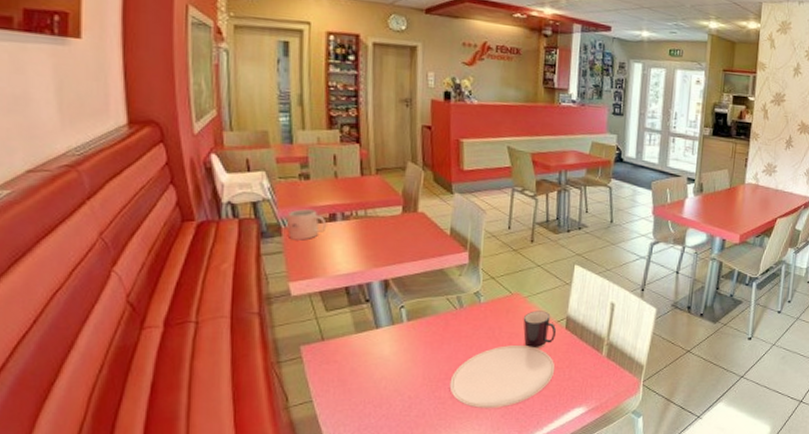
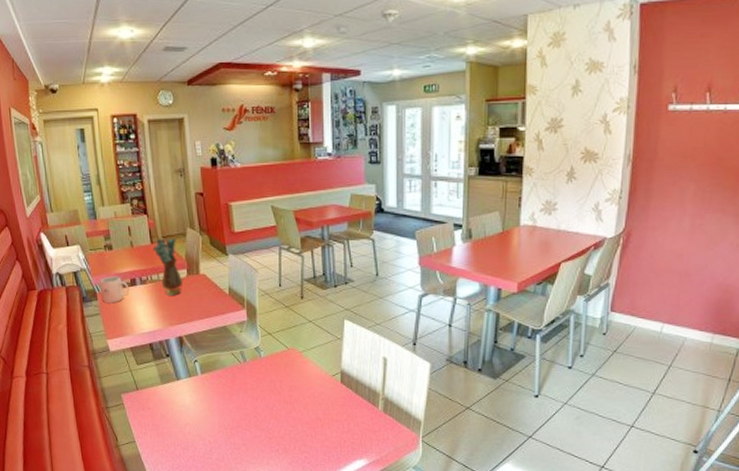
vase: none [363,168,397,234] -> present [153,236,183,295]
plate: present [449,345,556,409] -> none [241,398,334,457]
mug: present [522,310,557,349] -> none [300,365,333,402]

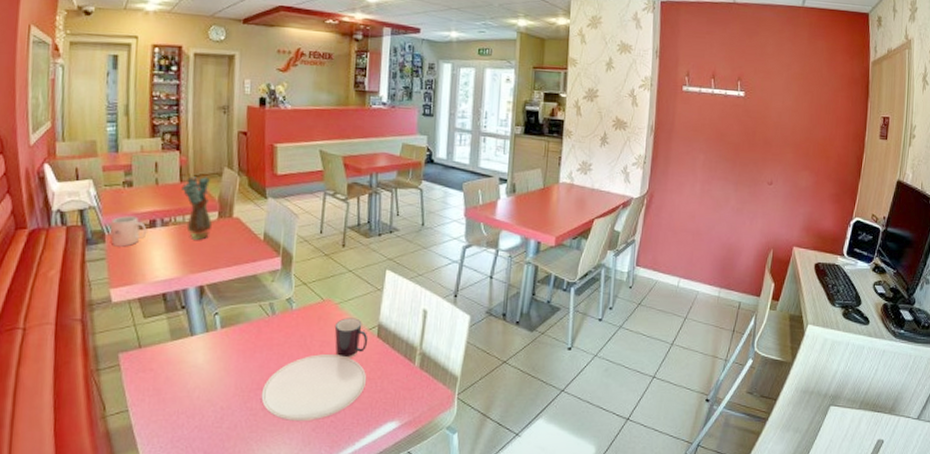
plate: none [241,398,334,457] -> present [261,354,367,422]
mug: none [300,365,333,402] -> present [334,318,368,358]

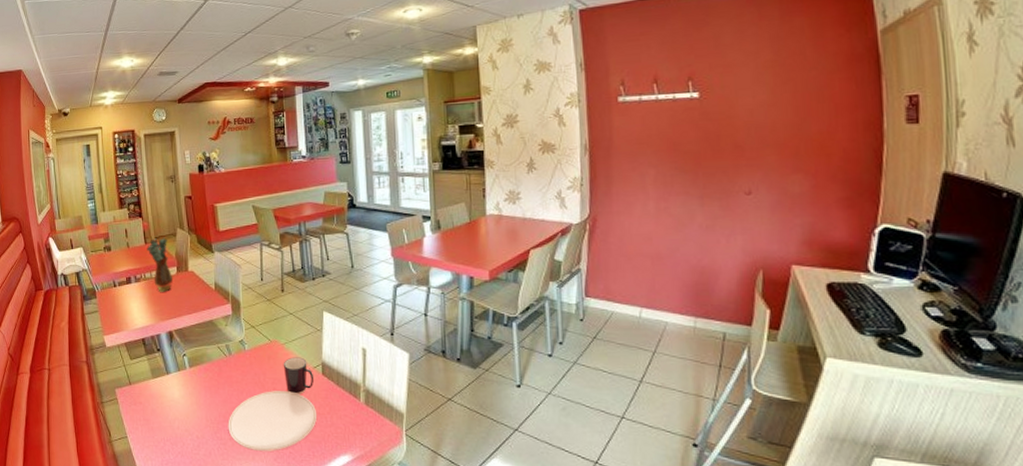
mug: present [110,216,147,247] -> none [99,275,125,301]

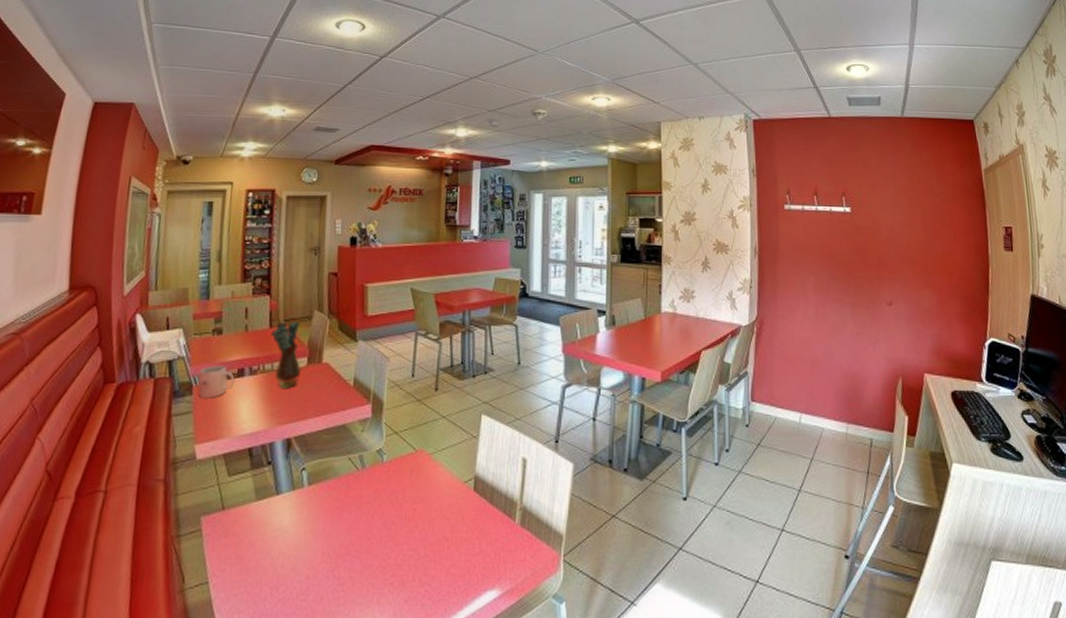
mug: none [99,275,125,301] -> present [198,365,235,399]
plate: present [228,391,318,452] -> none [349,512,464,592]
mug: present [283,357,315,394] -> none [427,470,464,516]

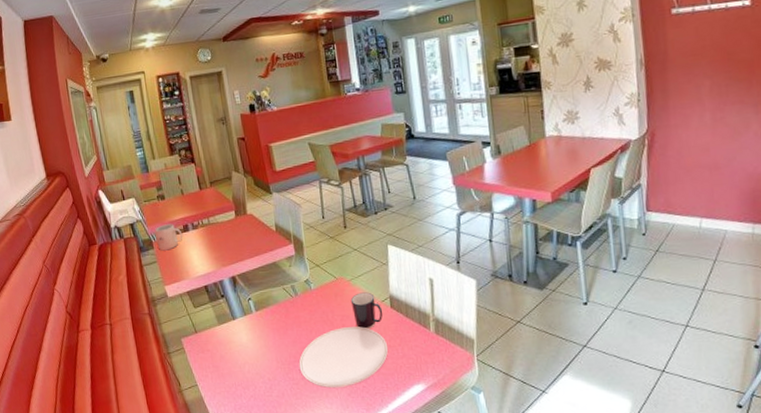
vase: present [271,319,302,388] -> none [202,181,233,238]
plate: none [349,512,464,592] -> present [298,326,389,389]
mug: none [427,470,464,516] -> present [350,292,383,329]

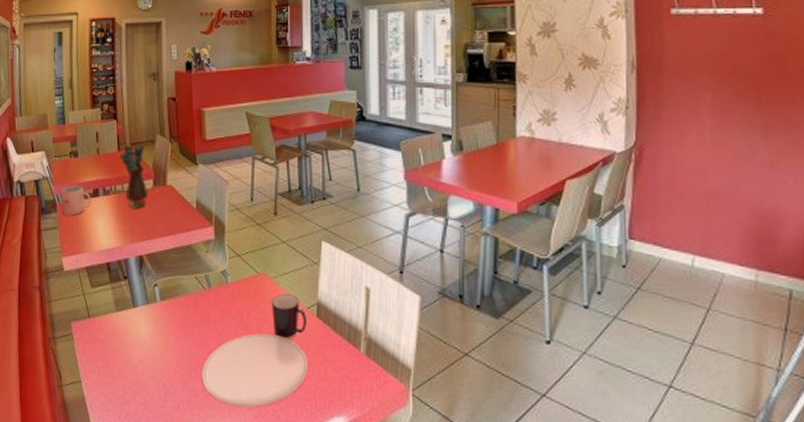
vase: none [202,181,233,238] -> present [120,143,149,209]

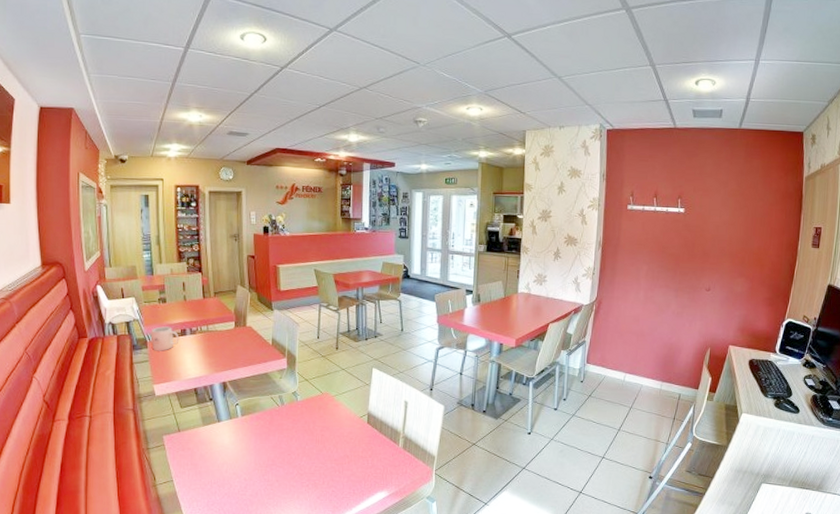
vase: present [120,143,149,209] -> none [205,292,231,345]
plate: present [201,333,309,408] -> none [275,437,360,491]
mug: present [271,294,307,339] -> none [332,408,360,440]

